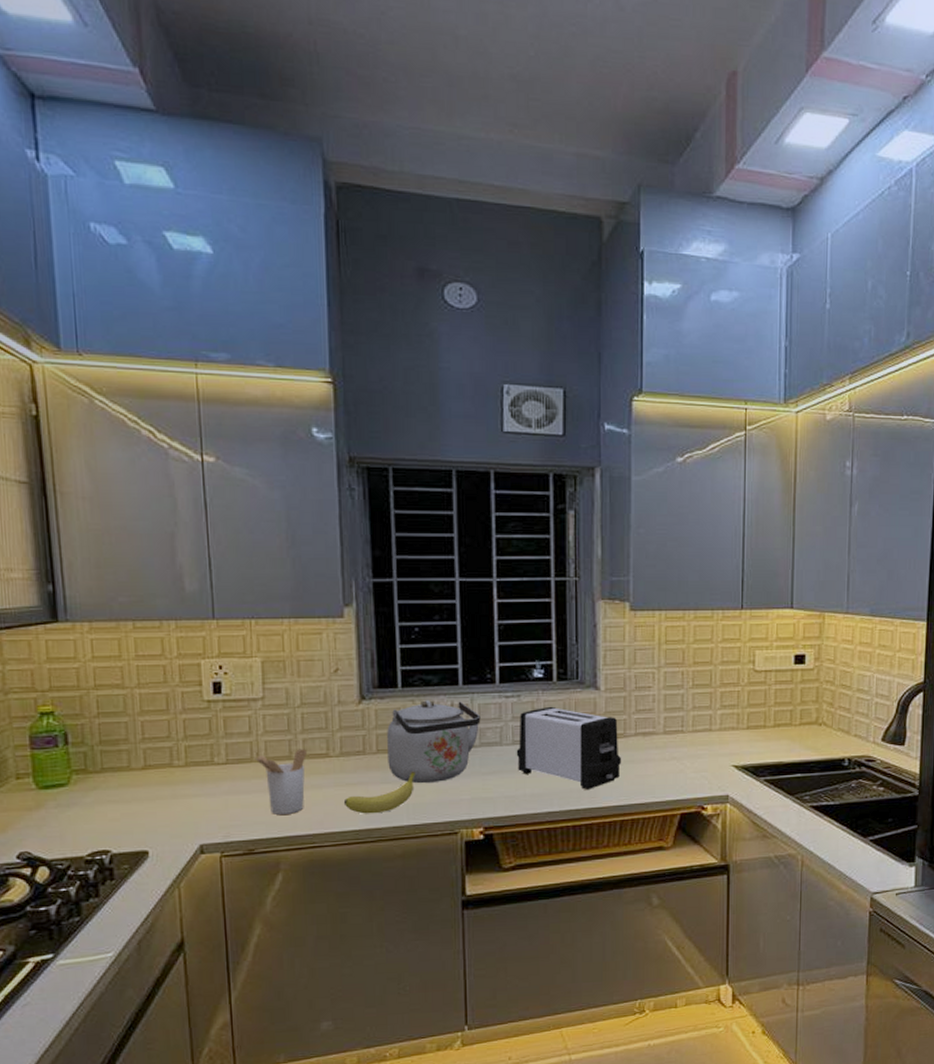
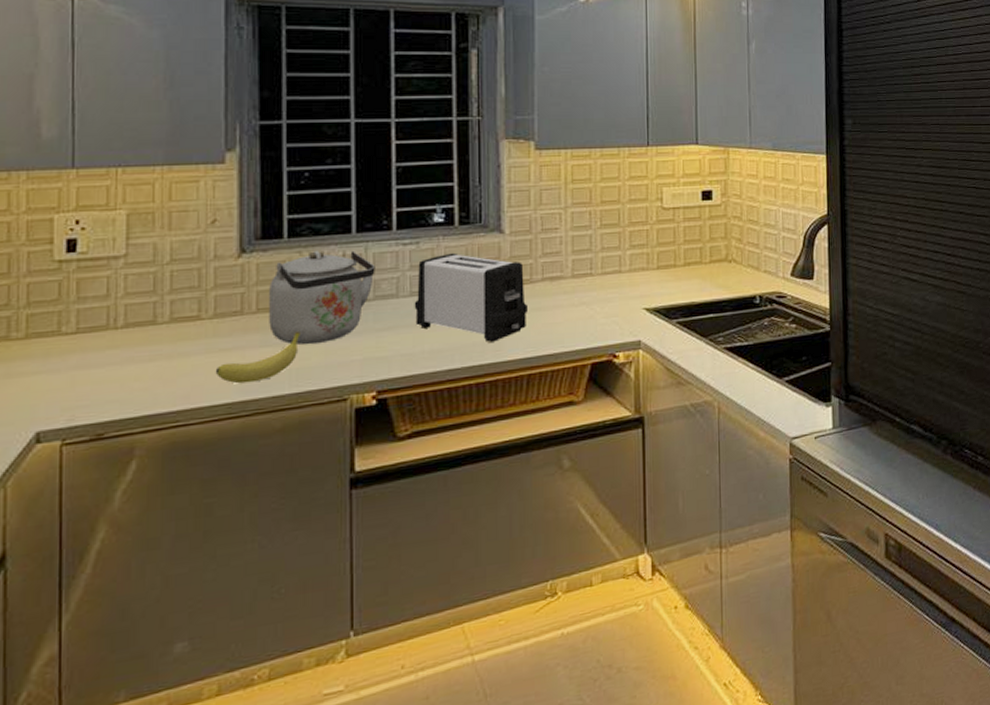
utensil holder: present [255,749,306,815] -> none [111,311,174,390]

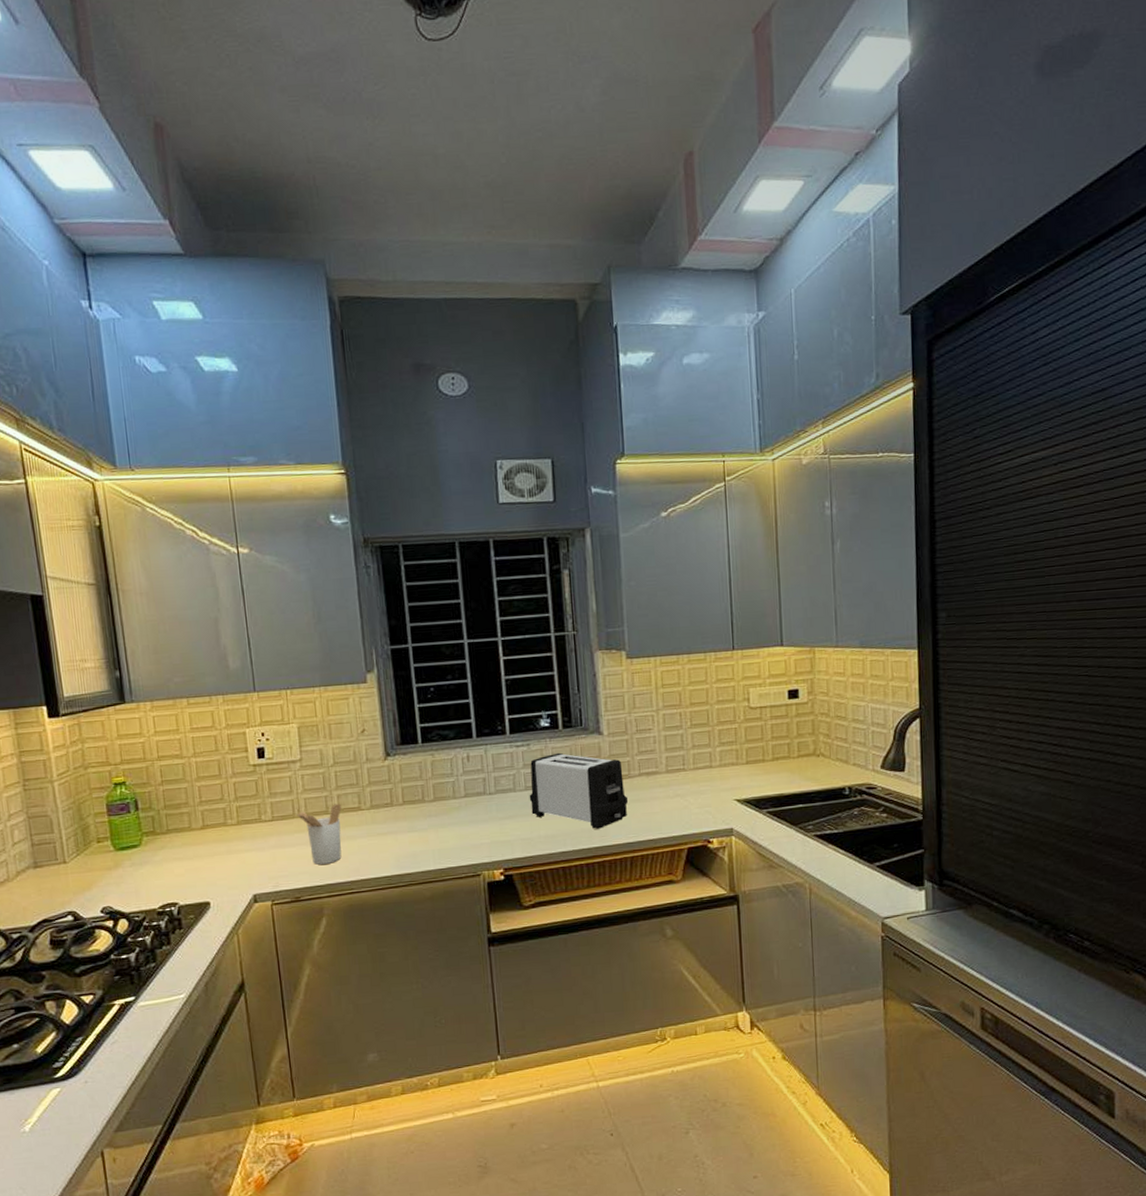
utensil holder: none [111,311,174,390] -> present [296,803,342,865]
fruit: present [215,330,300,384] -> none [376,819,439,861]
kettle: present [269,250,375,345] -> none [411,752,495,831]

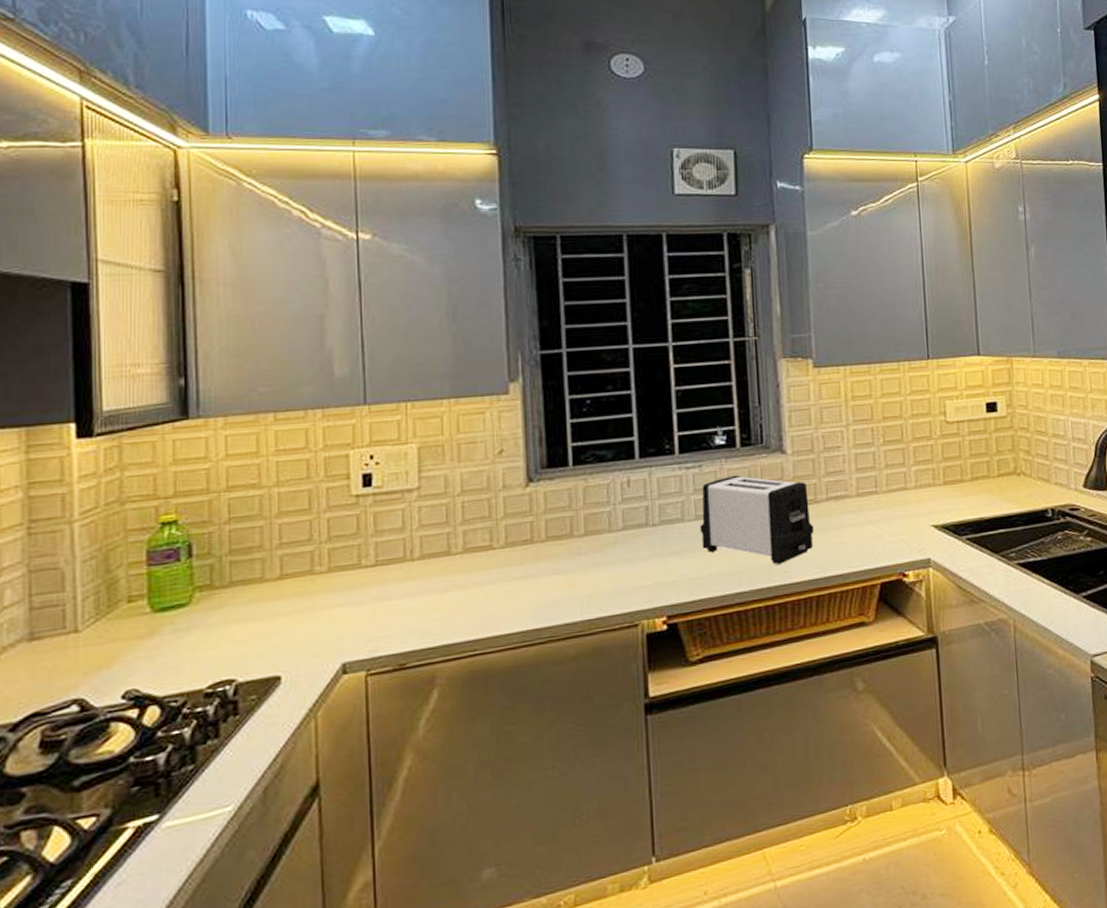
utensil holder: present [296,803,342,865] -> none [408,542,467,621]

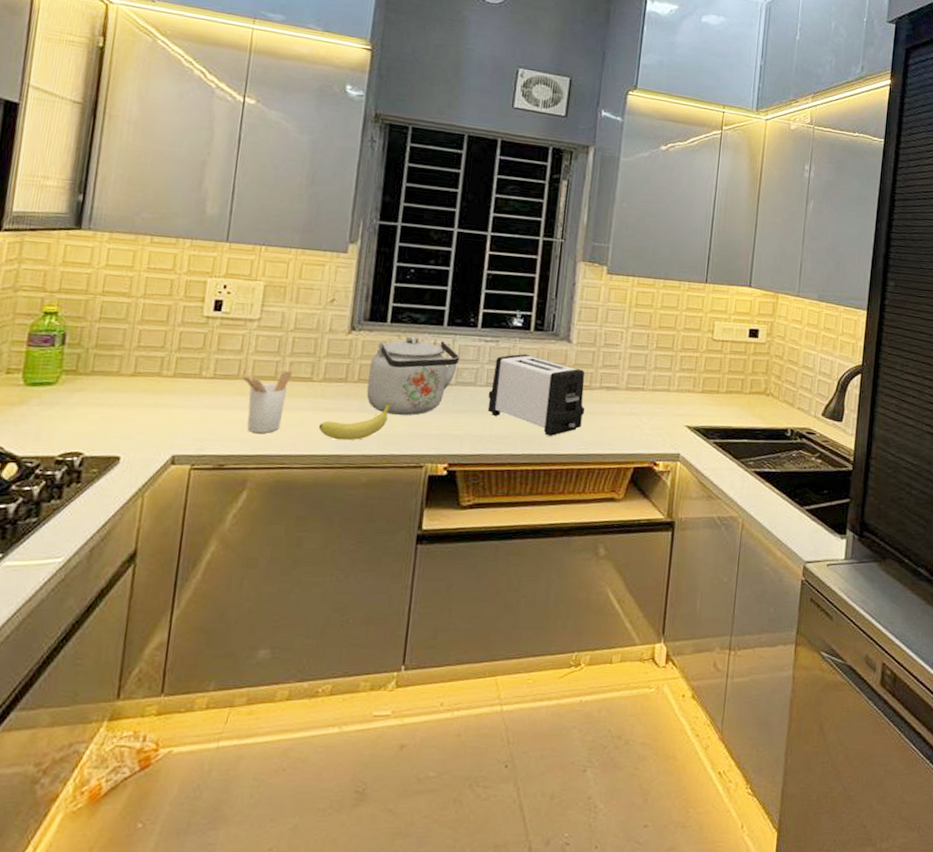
utensil holder: none [408,542,467,621] -> present [241,370,292,433]
fruit: none [509,557,590,612] -> present [318,402,391,441]
kettle: none [557,476,660,572] -> present [366,336,460,416]

